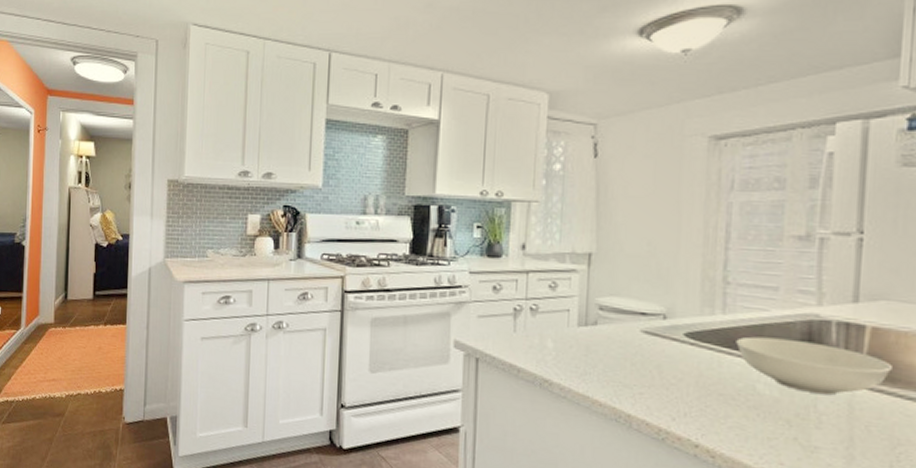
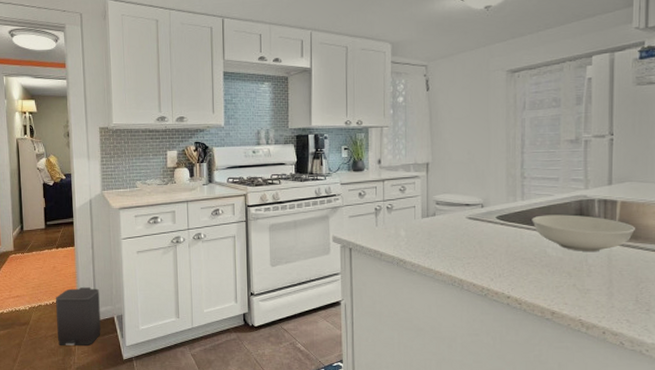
pedal bin: none [97,376,151,451] -> present [56,287,101,346]

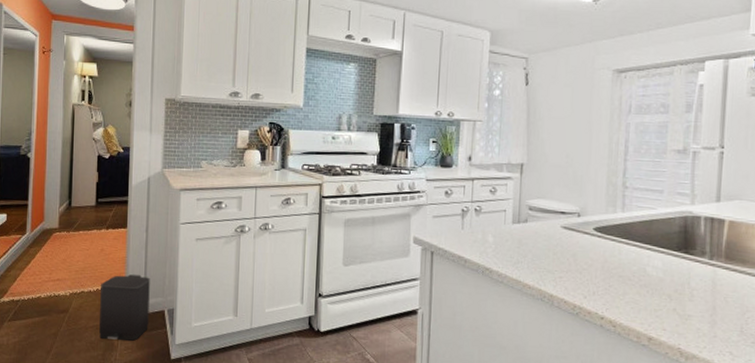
bowl: present [532,214,635,252] -> none [632,229,743,275]

